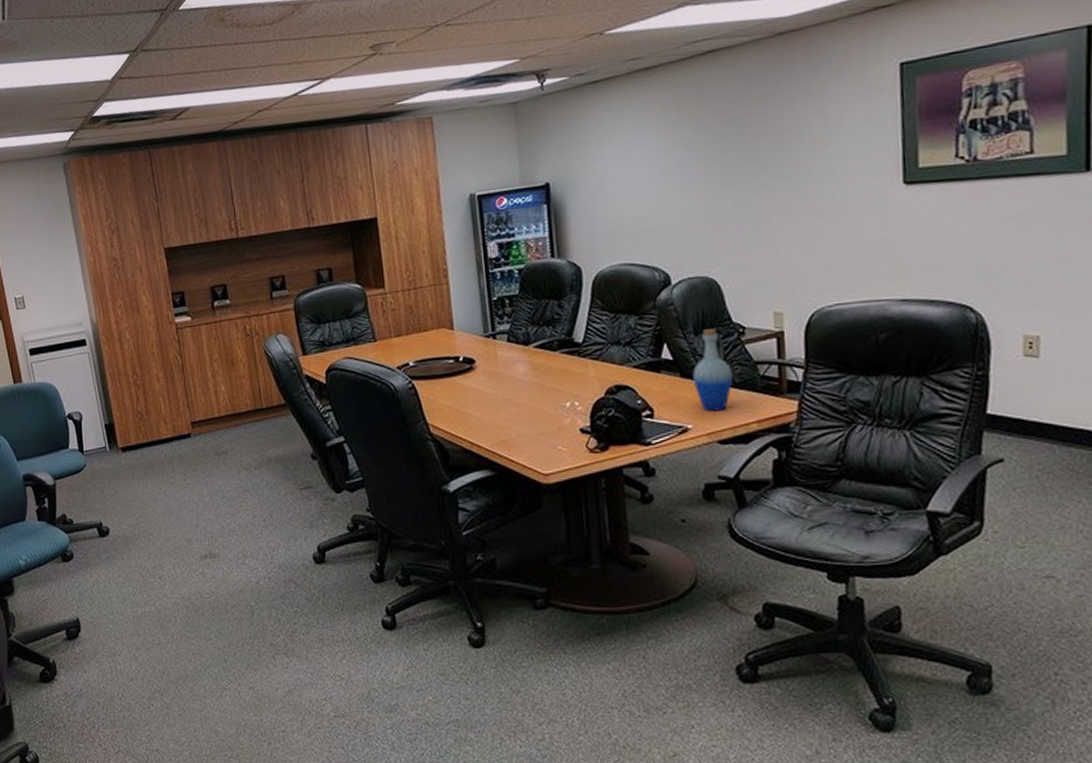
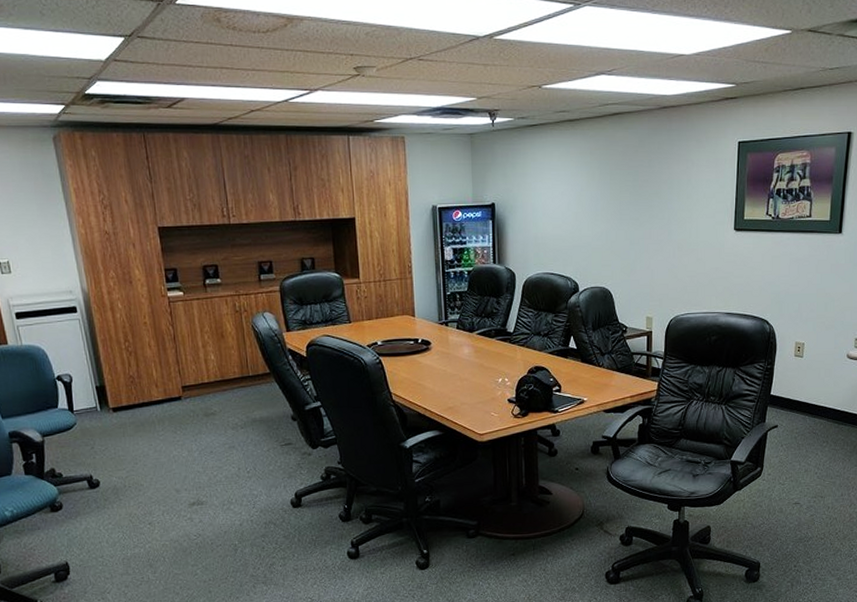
bottle: present [693,329,733,412] -> none [590,327,616,388]

